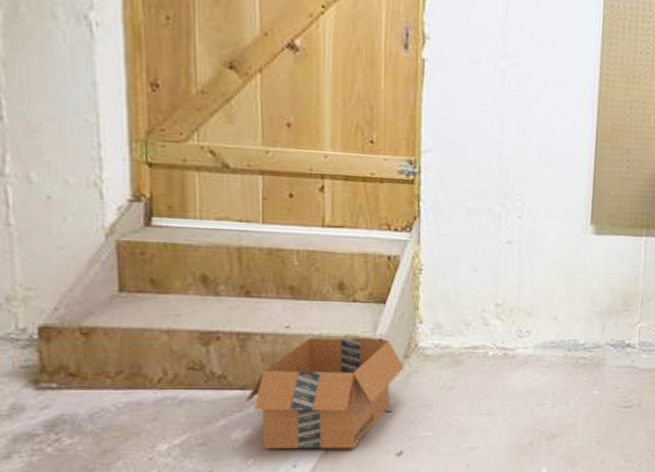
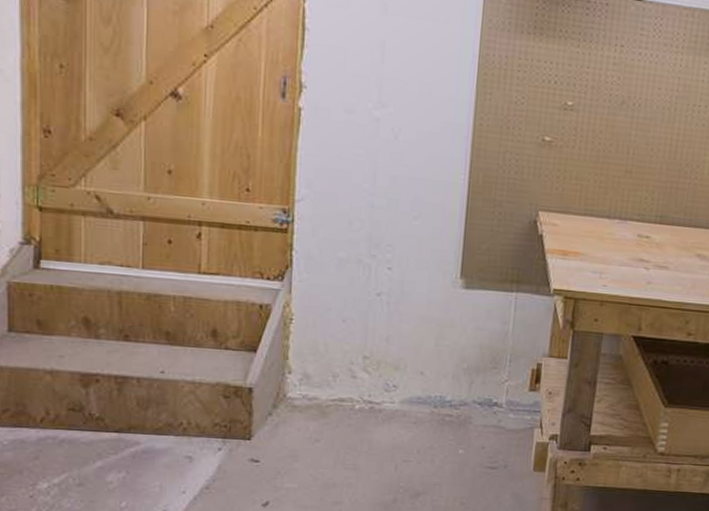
cardboard box: present [244,337,403,449] -> none [120,383,272,497]

